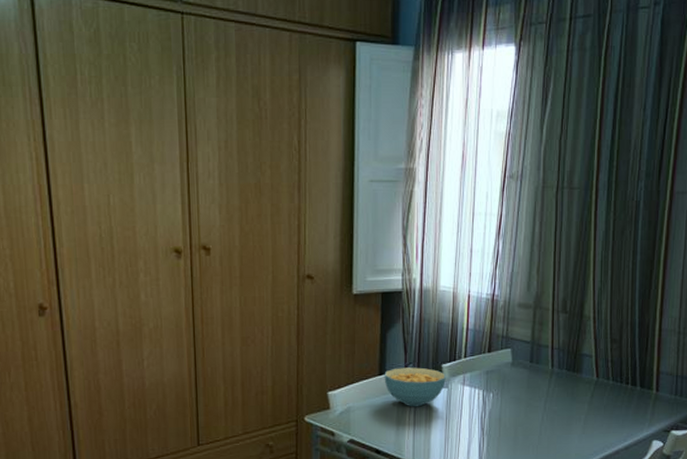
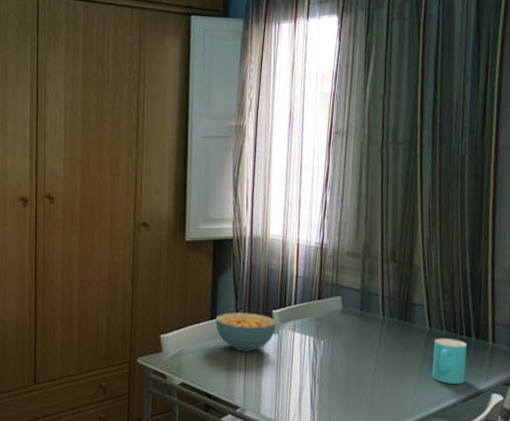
cup: none [596,388,632,432] -> present [431,338,467,384]

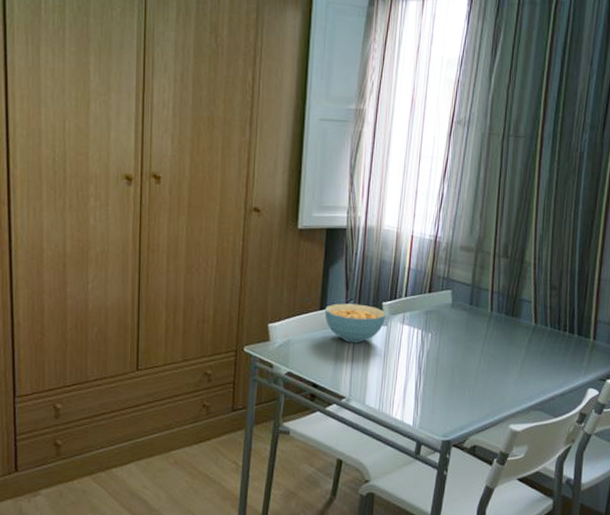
cup: present [431,338,467,384] -> none [533,334,569,379]

